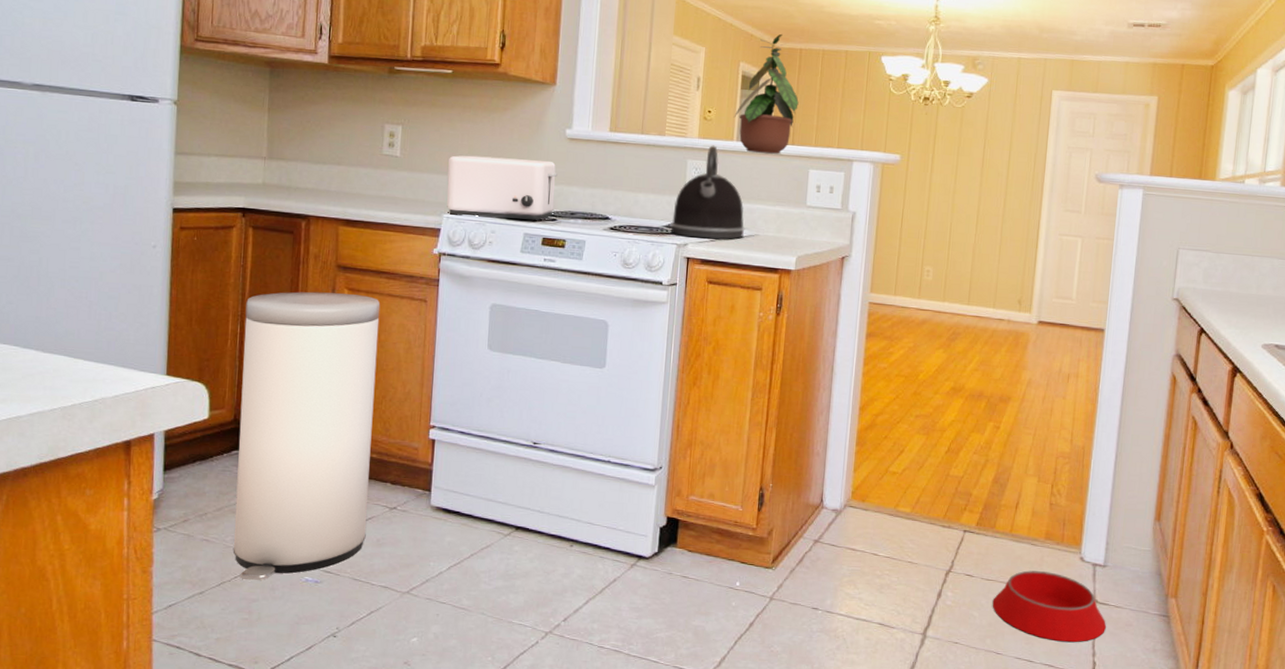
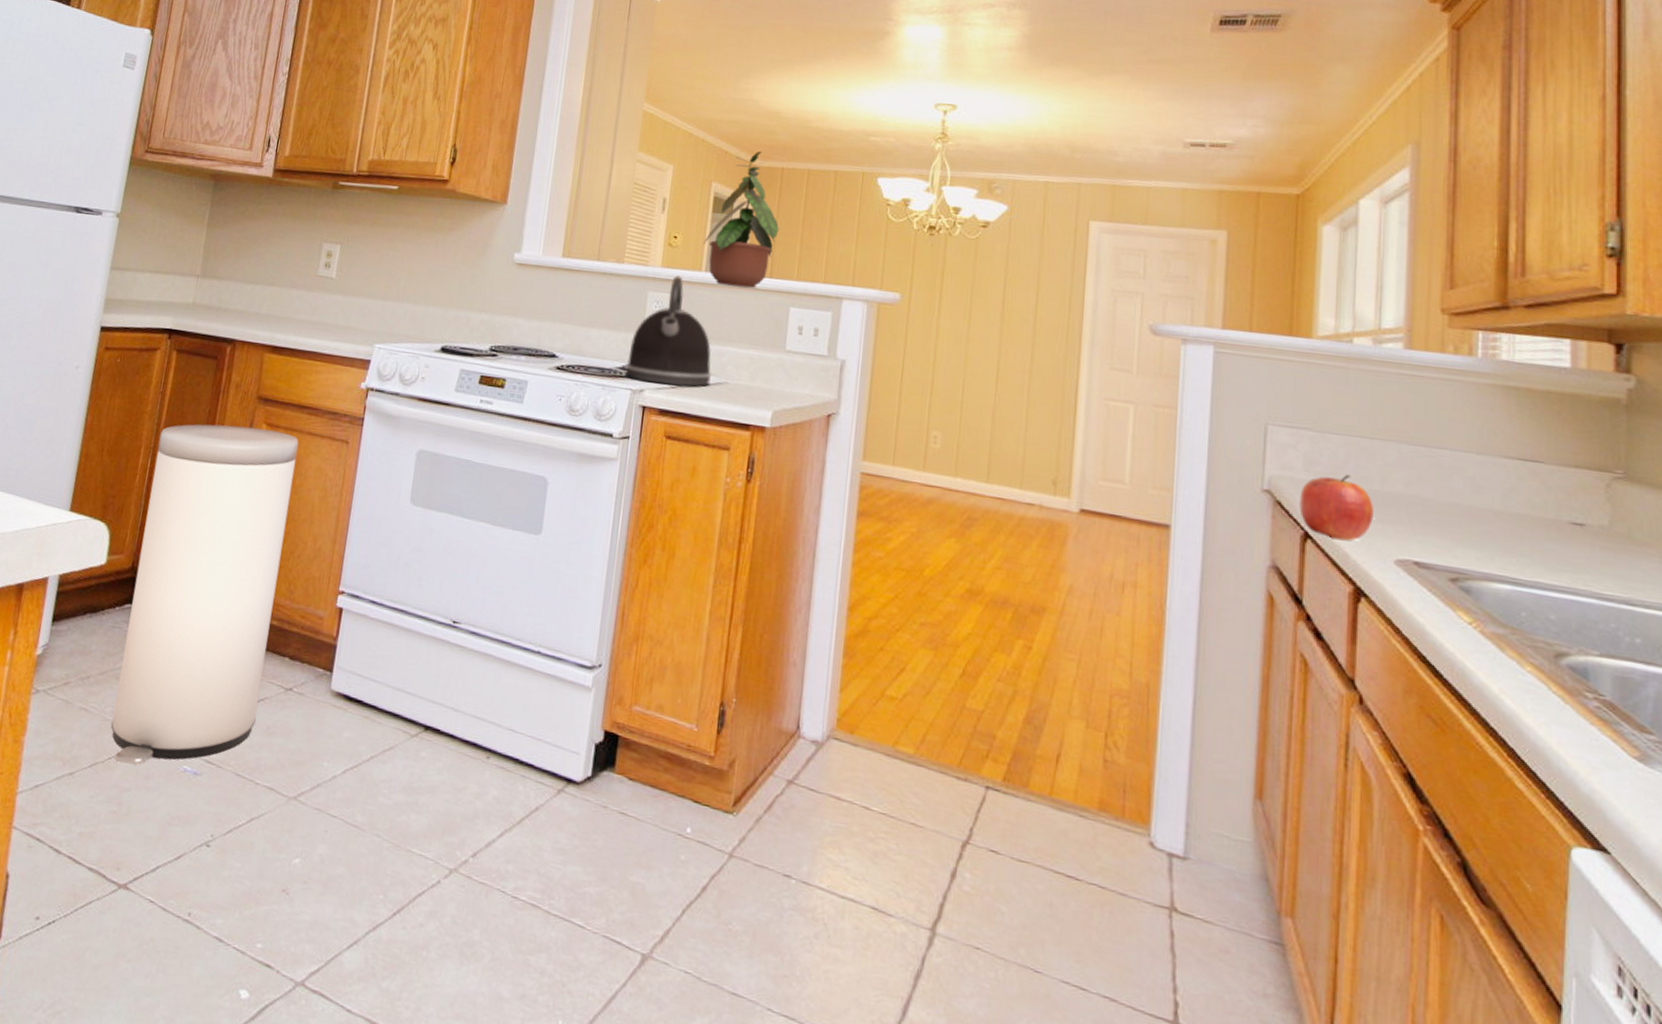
toaster: present [447,155,558,221] -> none [379,279,502,356]
pet bowl: present [992,570,1107,642] -> none [1026,853,1192,969]
fruit: none [1198,284,1251,333] -> present [1299,475,1374,542]

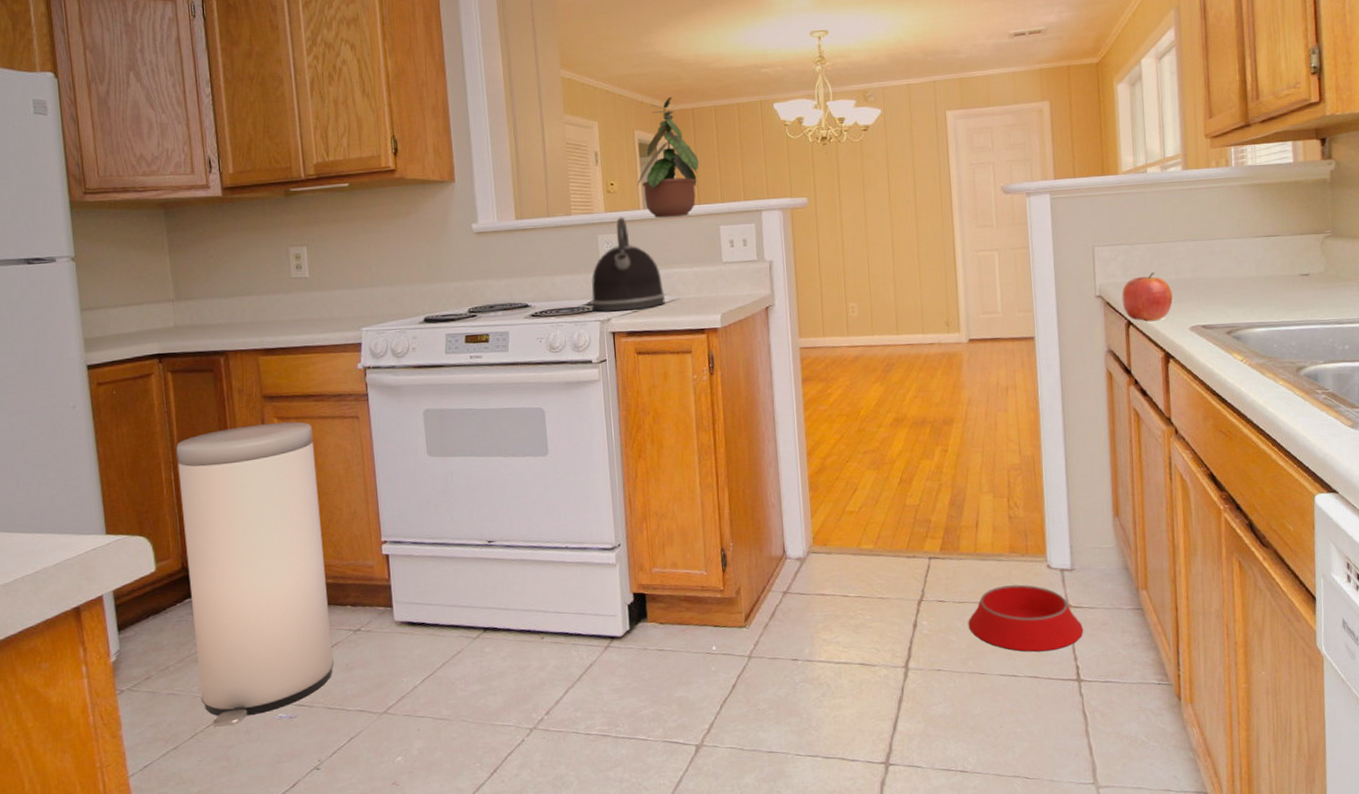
pet bowl: none [1026,853,1192,969] -> present [968,584,1084,652]

